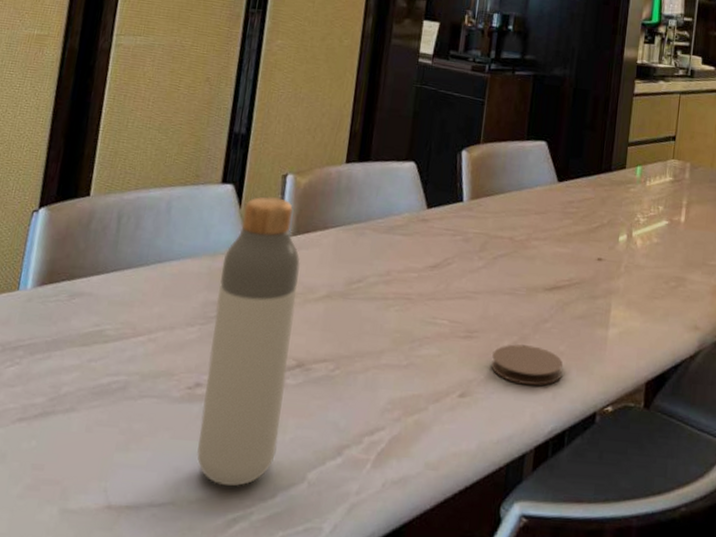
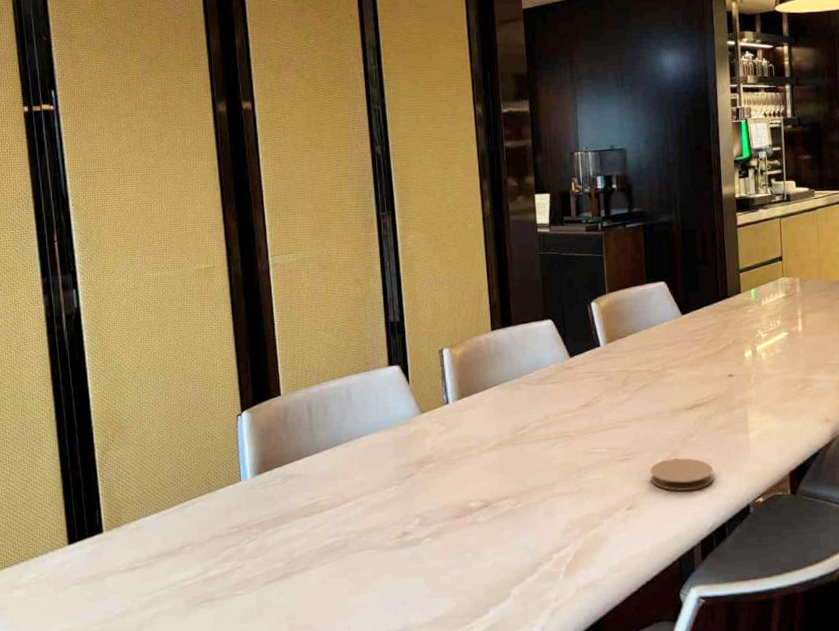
bottle: present [197,195,300,486] -> none [404,369,482,610]

